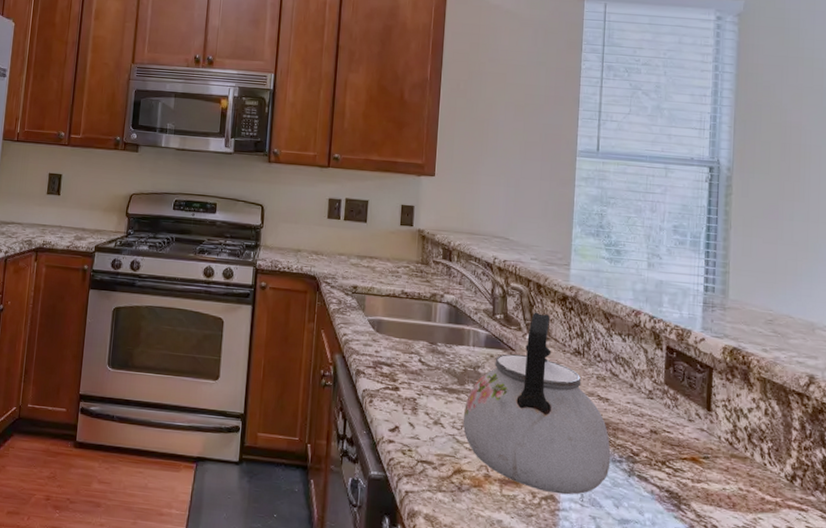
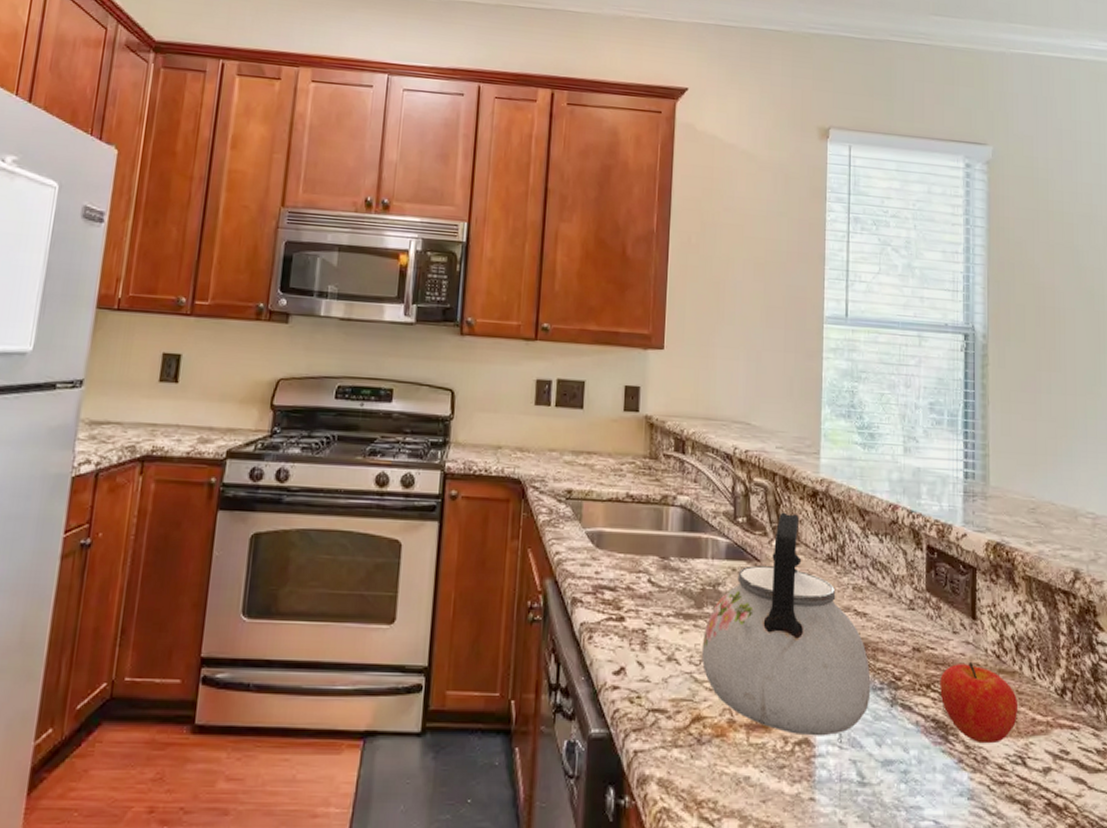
fruit: none [674,445,749,516] -> present [940,661,1019,744]

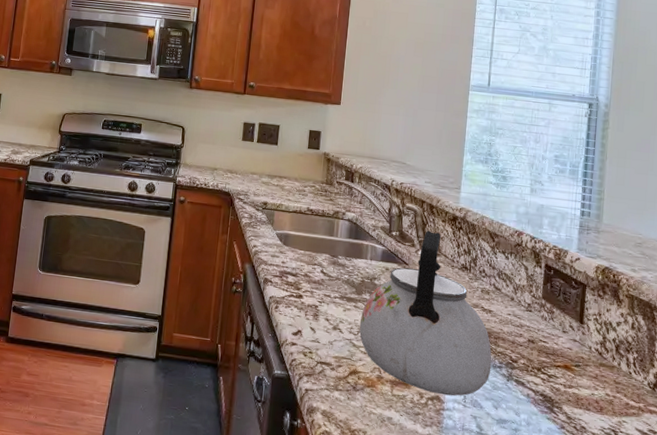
fruit: present [940,661,1019,744] -> none [548,354,615,418]

